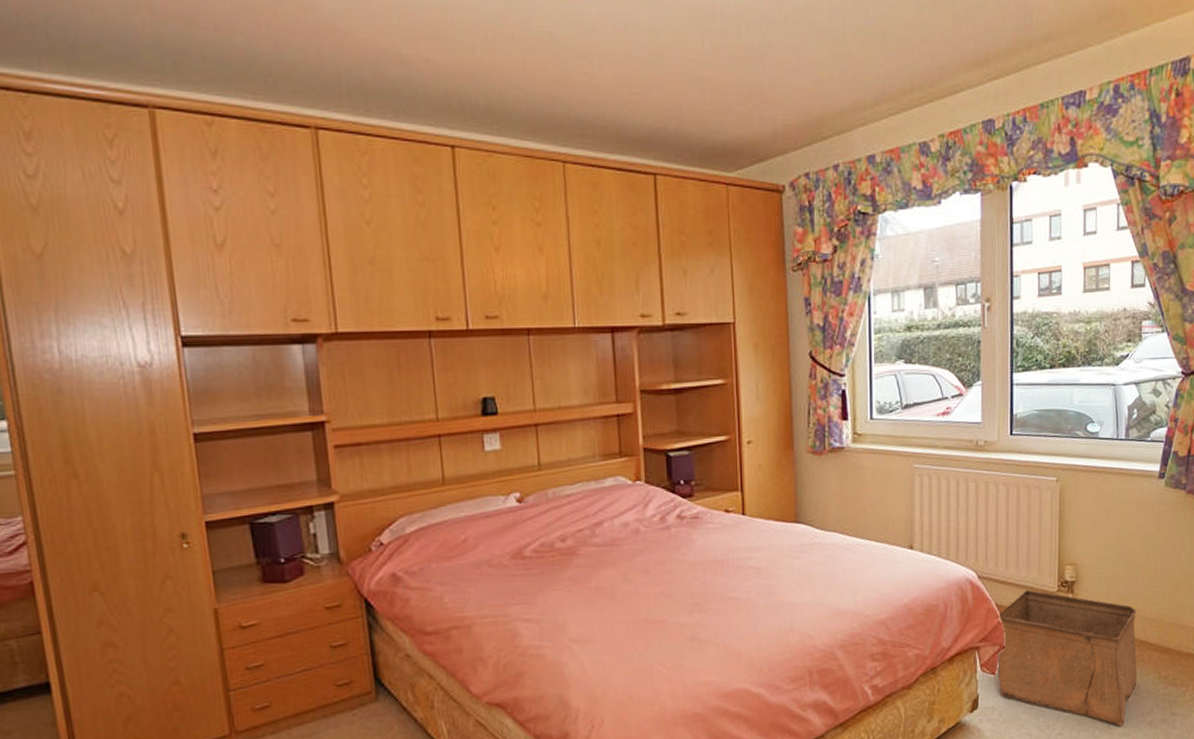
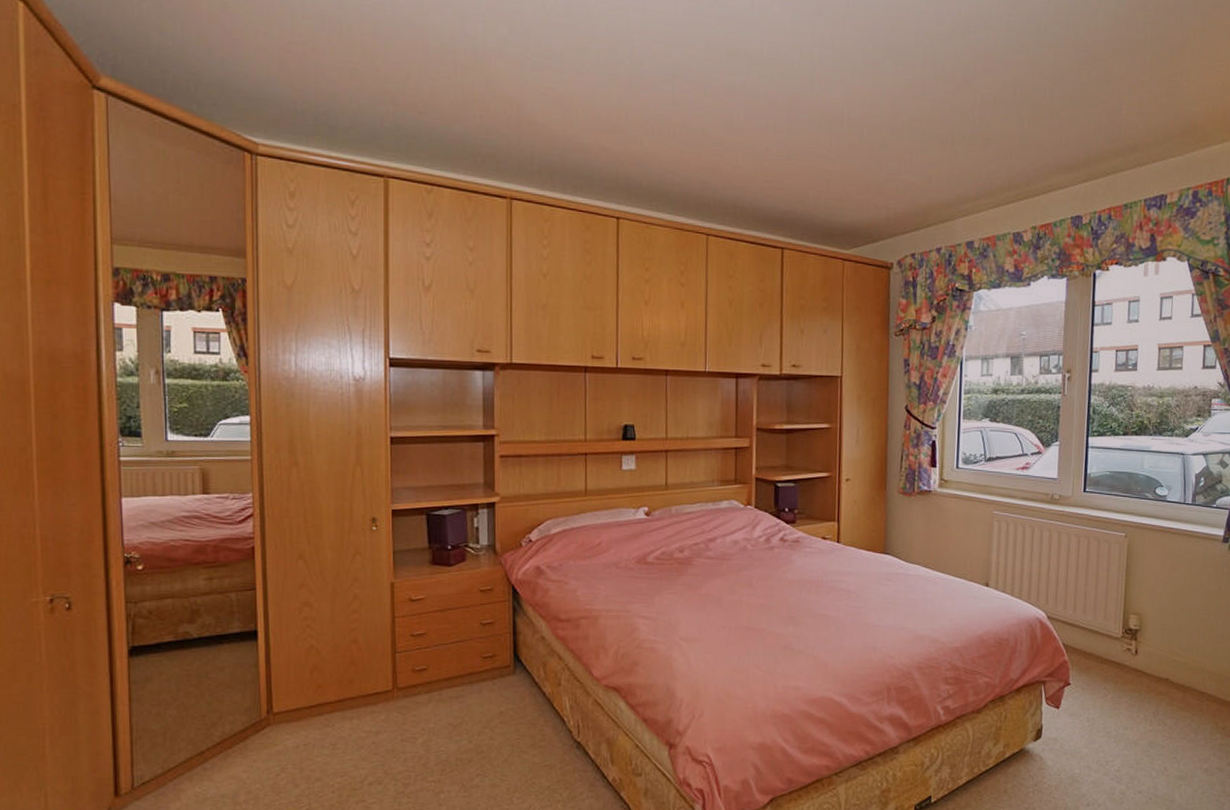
storage bin: present [997,590,1138,726] -> none [1061,633,1197,769]

